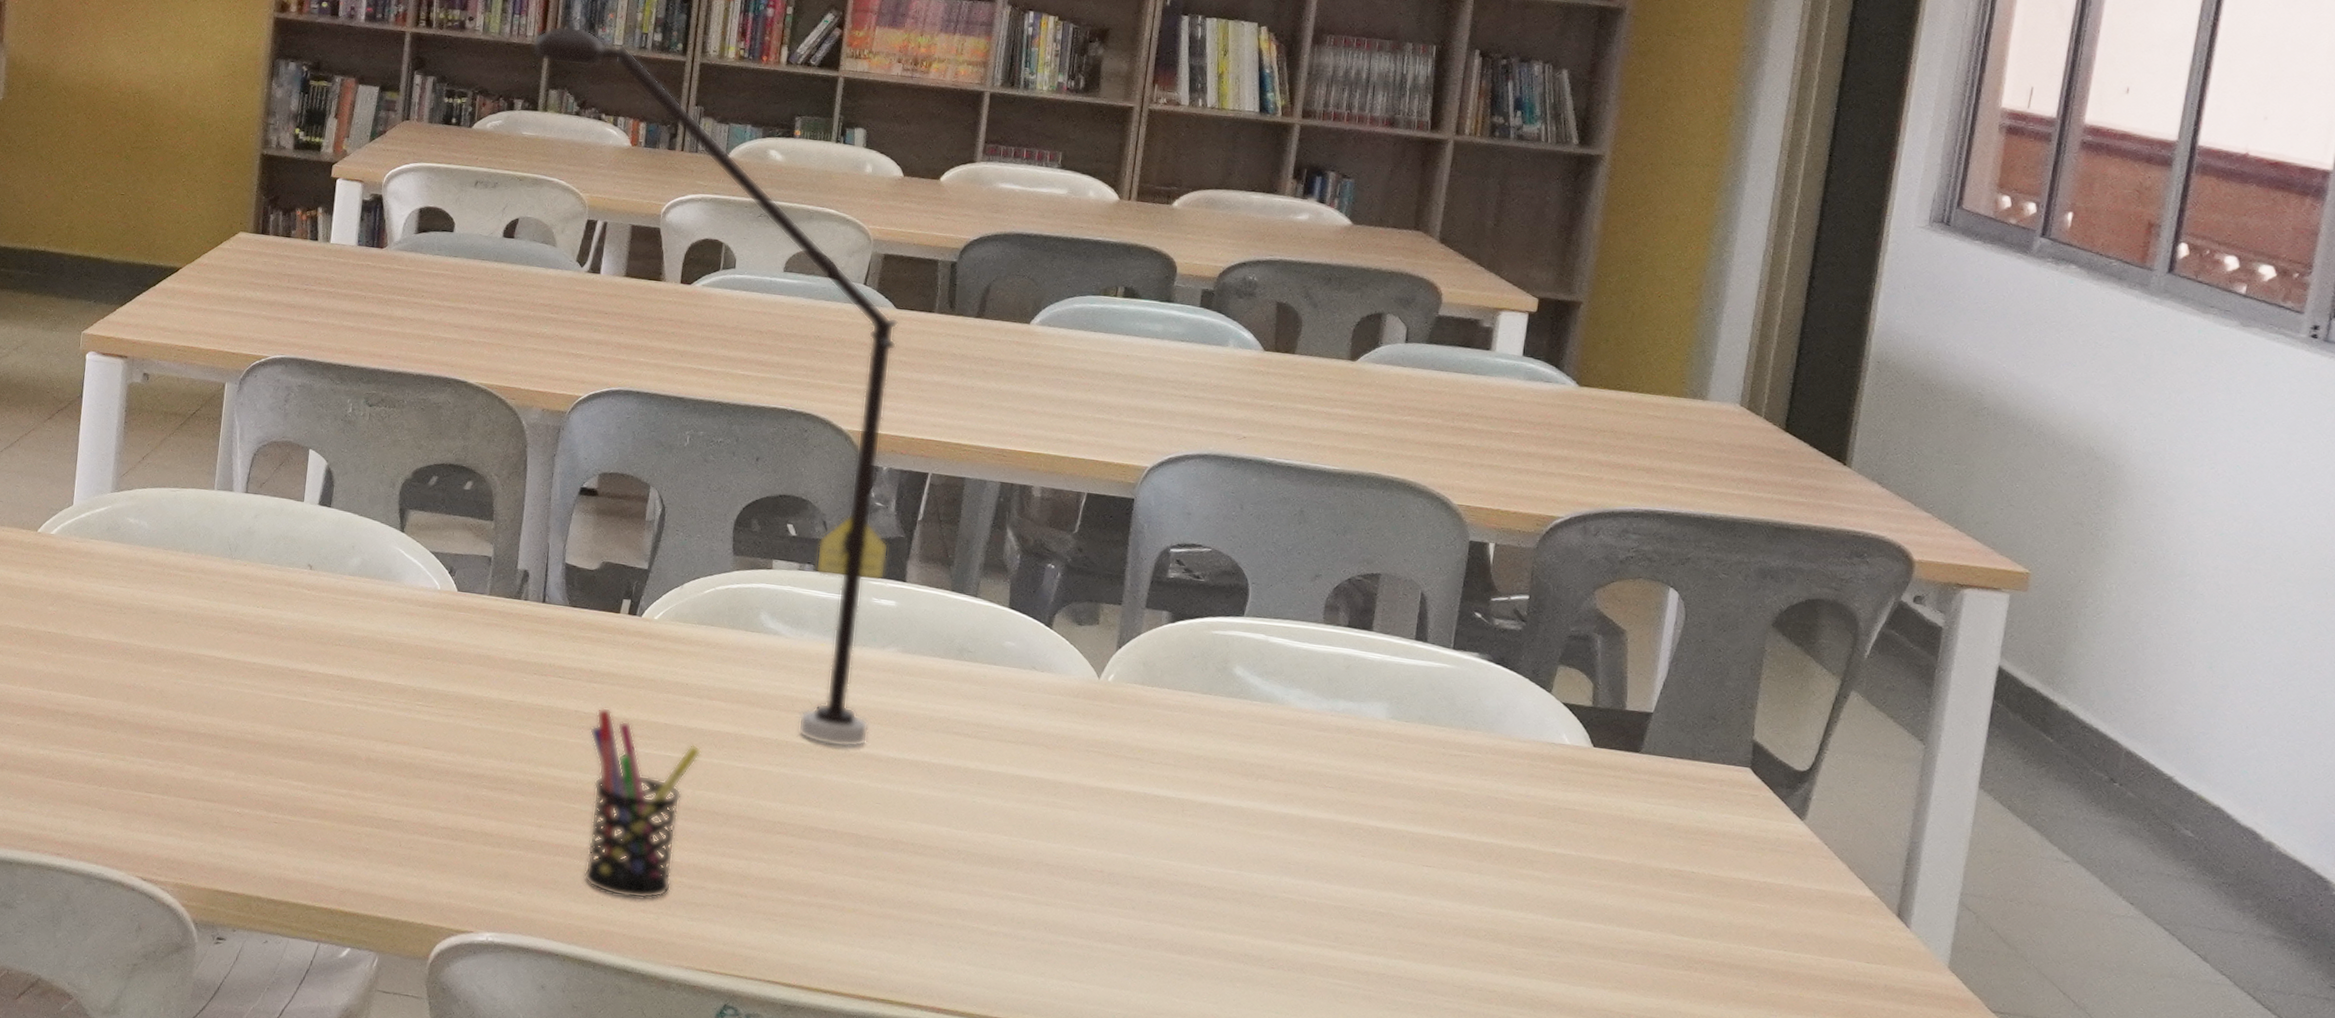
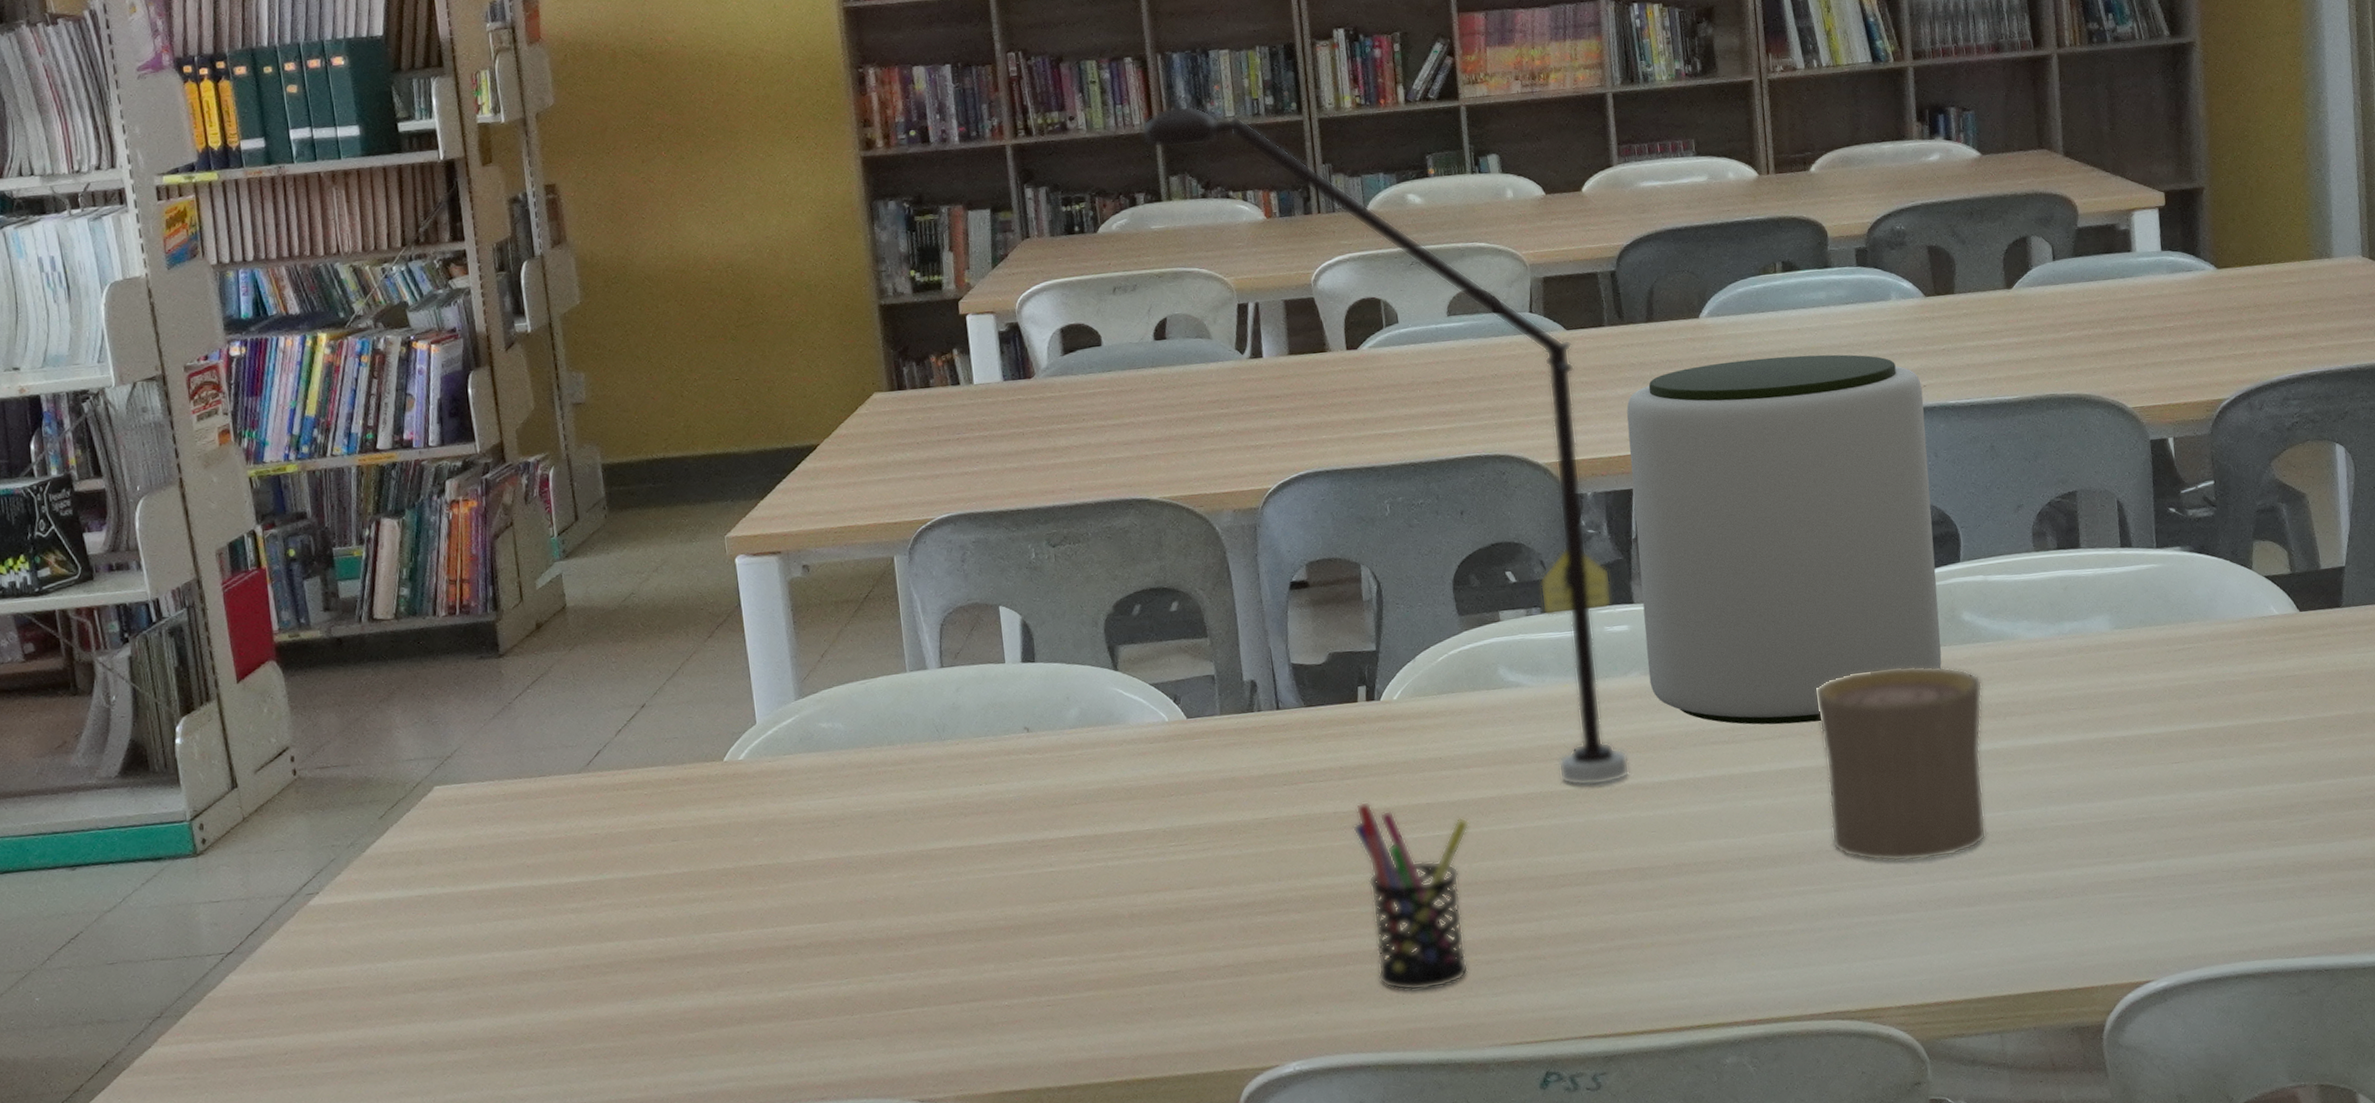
plant pot: none [905,369,1242,740] -> present [1626,354,1943,725]
cup: none [1054,699,1241,901] -> present [1815,666,1986,862]

